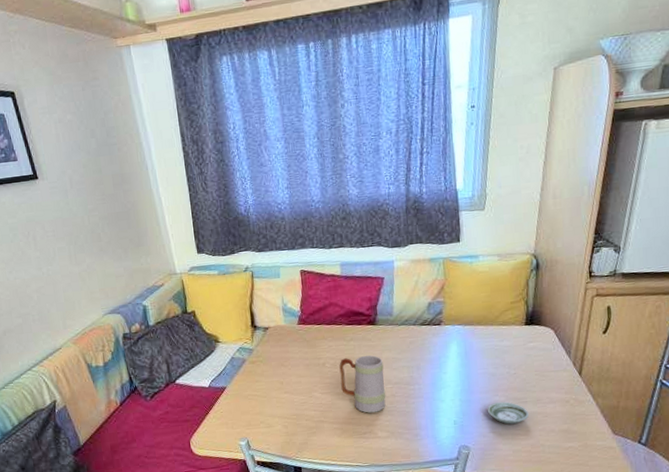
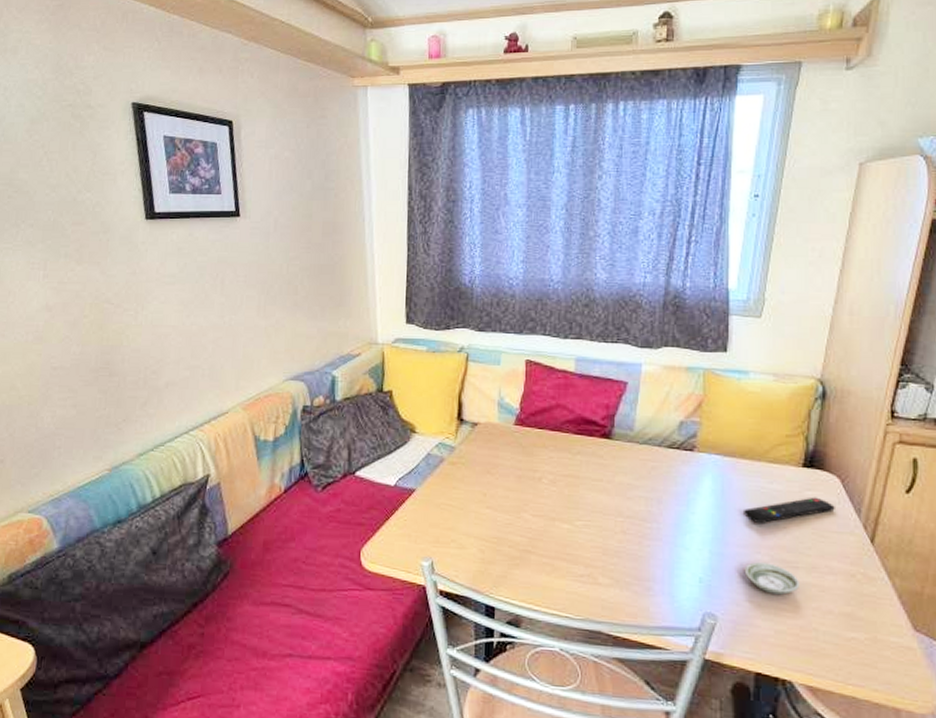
mug: present [339,355,386,413] -> none [558,475,615,551]
remote control: none [483,346,551,373] -> present [744,497,835,523]

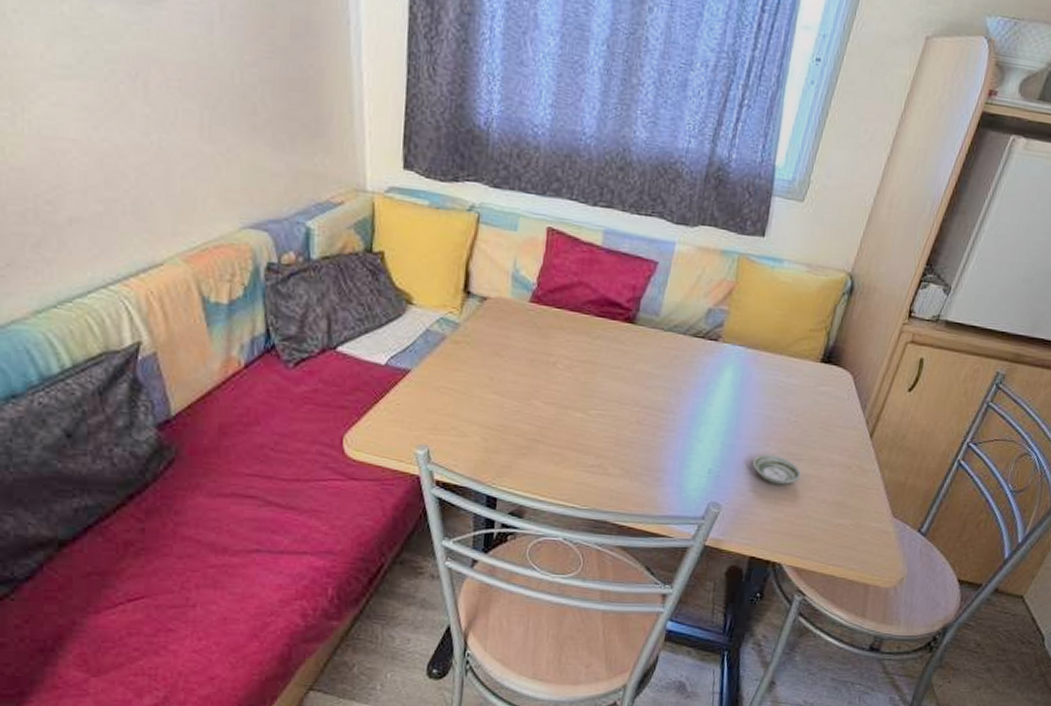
remote control: present [744,497,835,523] -> none [759,392,844,417]

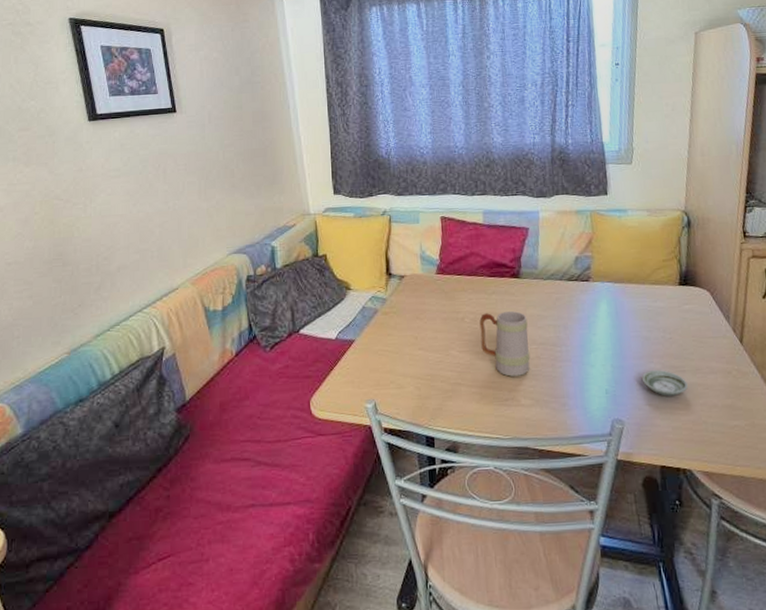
mug: none [572,361,635,441] -> present [479,310,531,377]

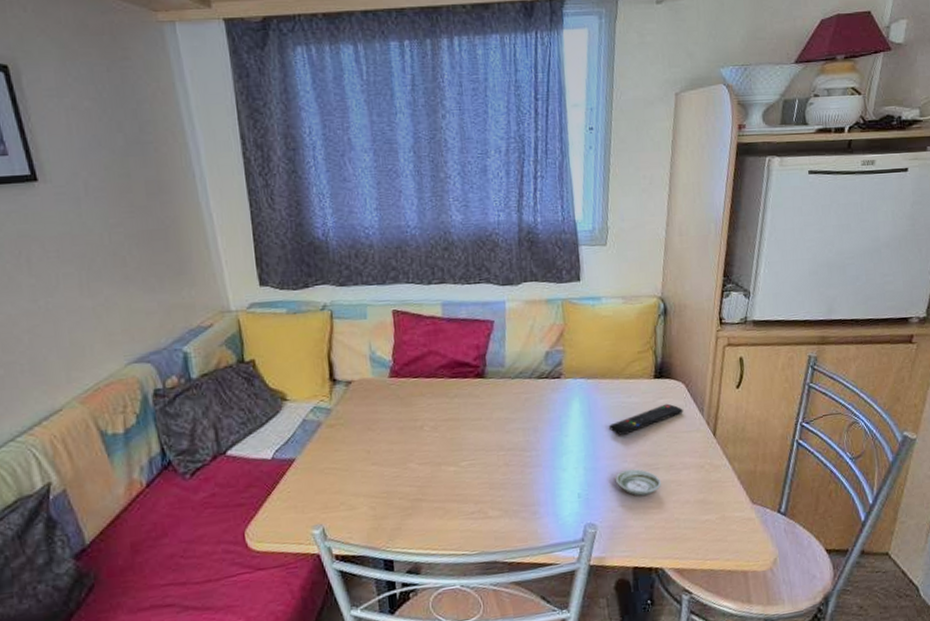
mug: present [479,310,531,377] -> none [440,415,498,488]
remote control: none [636,309,709,337] -> present [609,403,683,435]

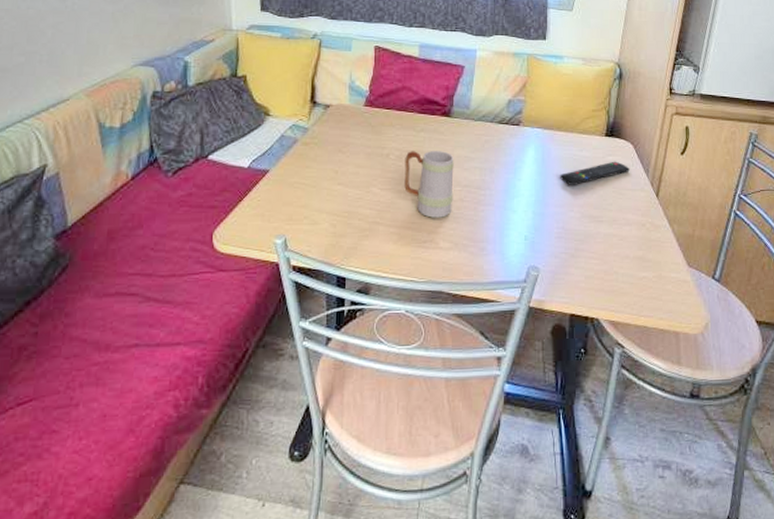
mug: none [440,415,498,488] -> present [404,150,454,218]
saucer: present [615,469,661,496] -> none [560,219,603,245]

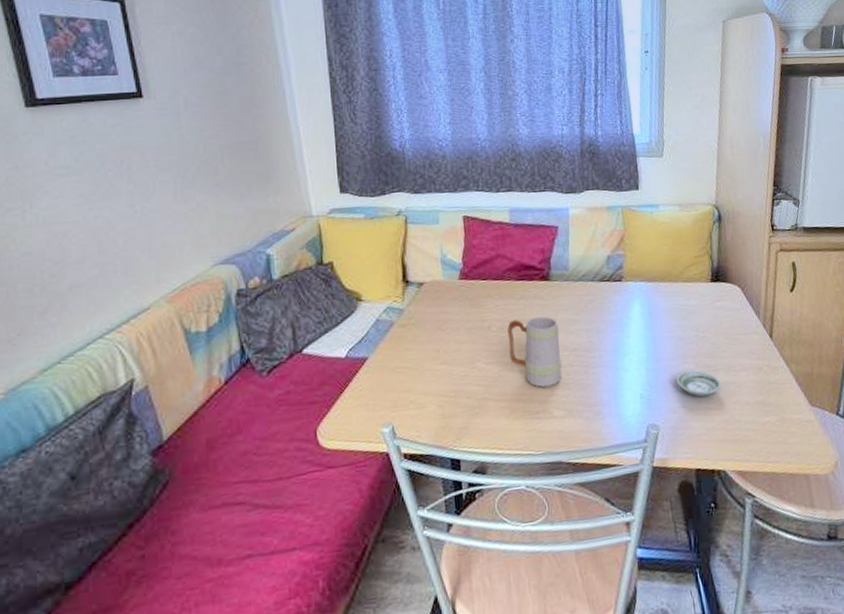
remote control: present [560,161,630,185] -> none [669,306,740,337]
saucer: none [560,219,603,245] -> present [675,370,721,397]

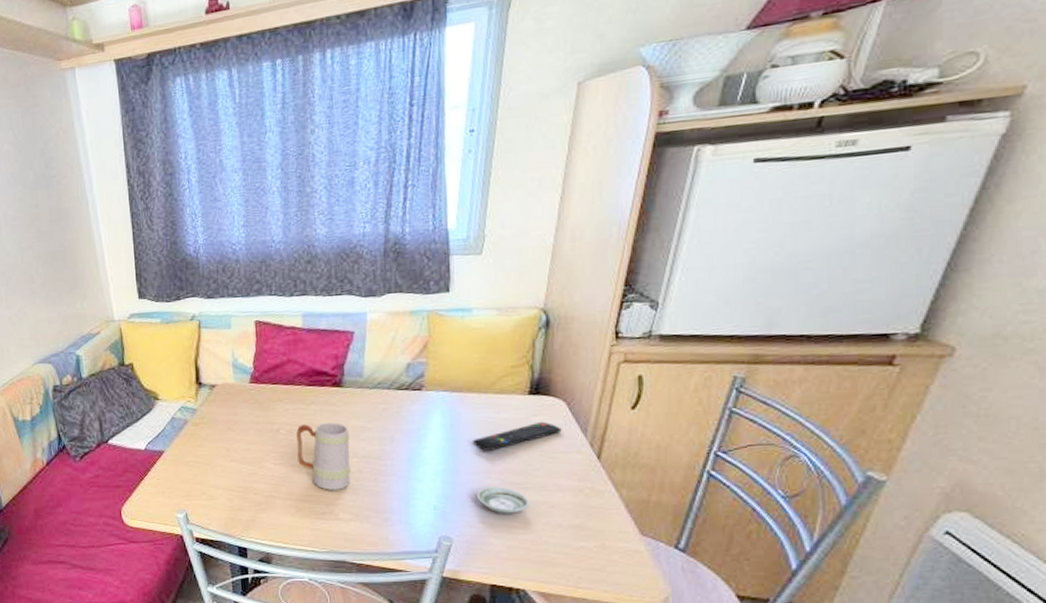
remote control: none [669,306,740,337] -> present [473,421,562,451]

